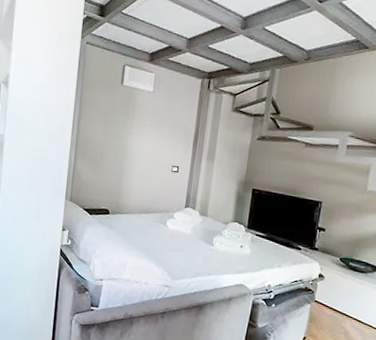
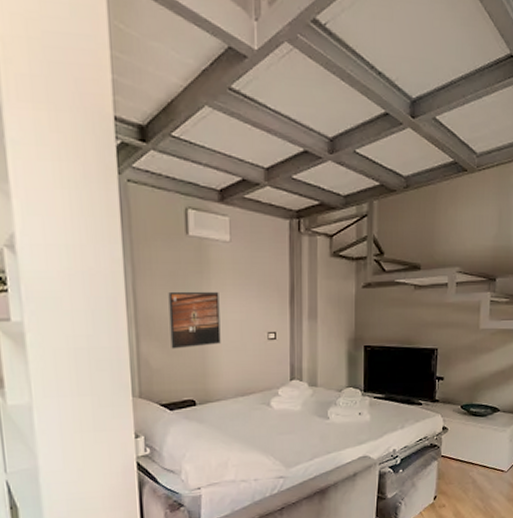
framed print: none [98,126,139,170] -> present [168,292,221,349]

